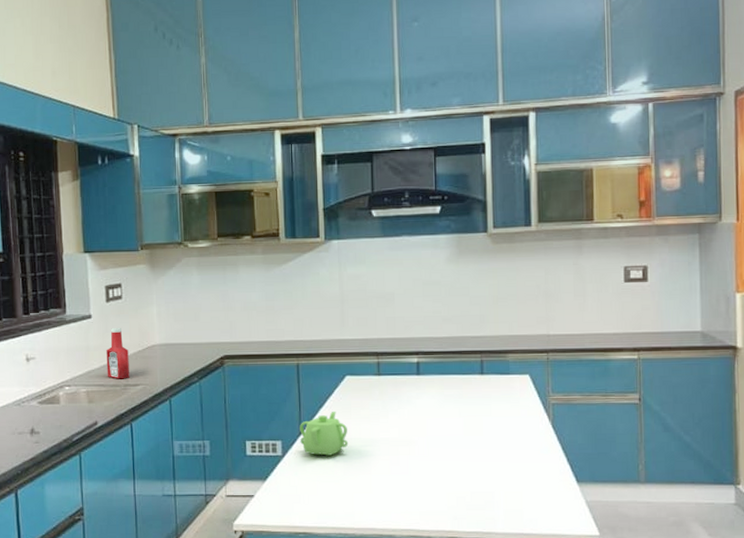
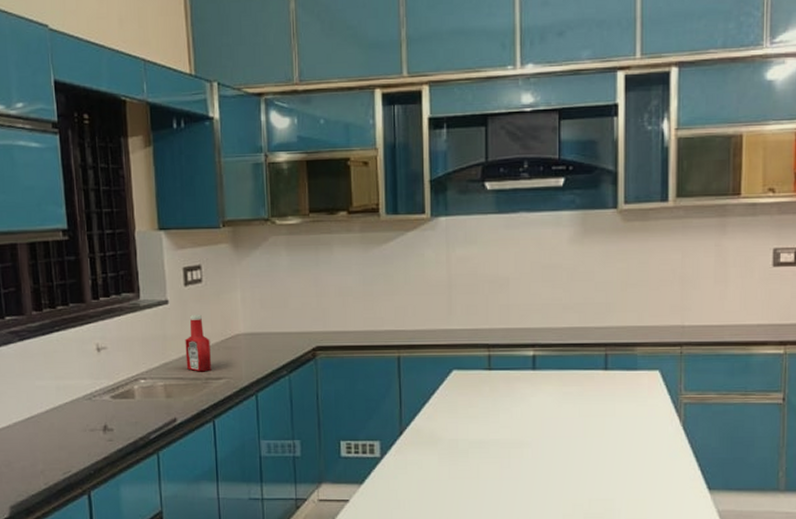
teapot: present [300,410,349,456] -> none [400,408,455,458]

